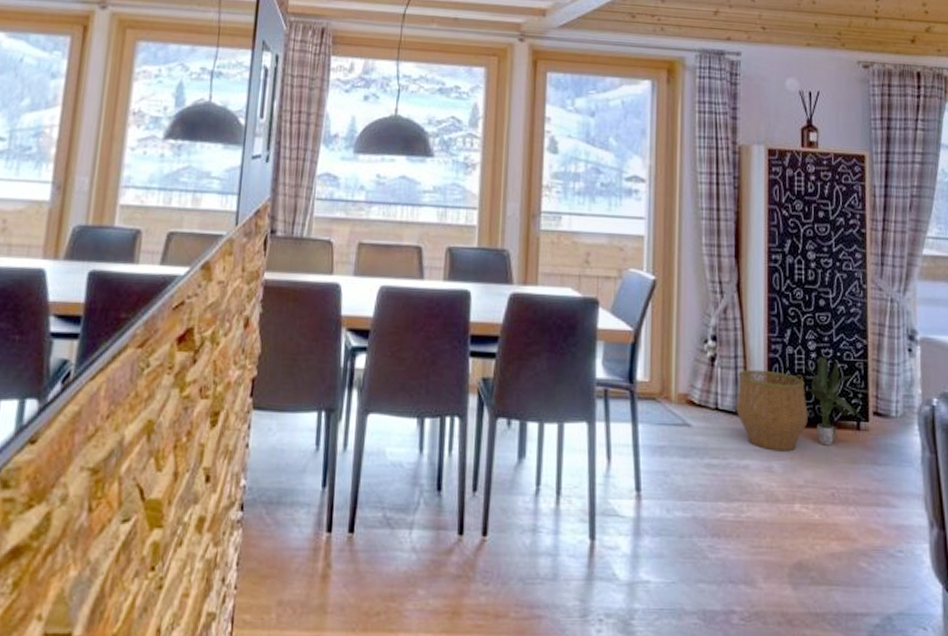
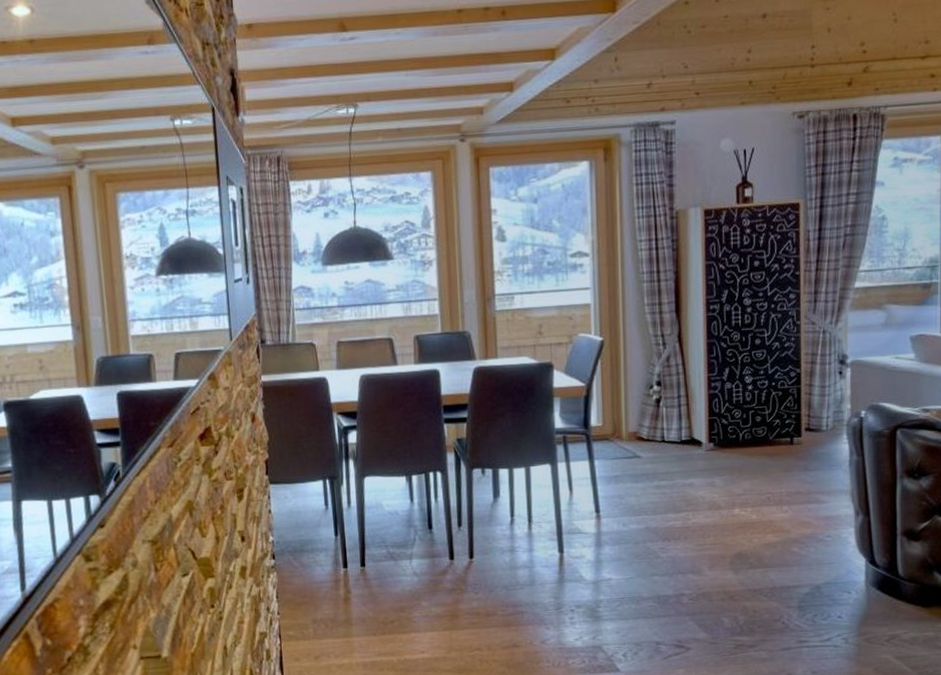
basket: present [735,369,808,452] -> none [680,404,746,470]
potted plant: present [802,356,861,446] -> none [740,387,794,460]

